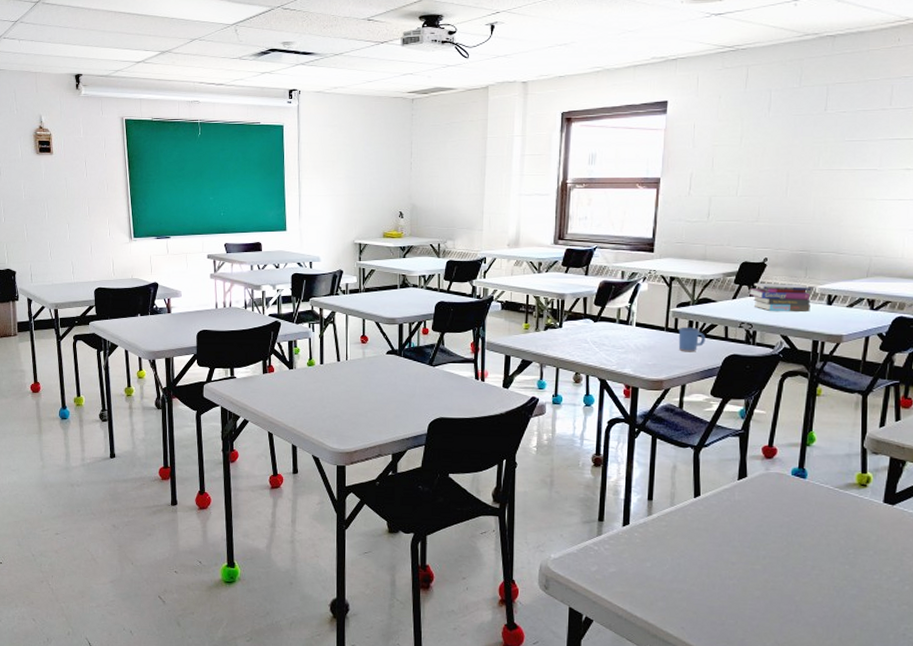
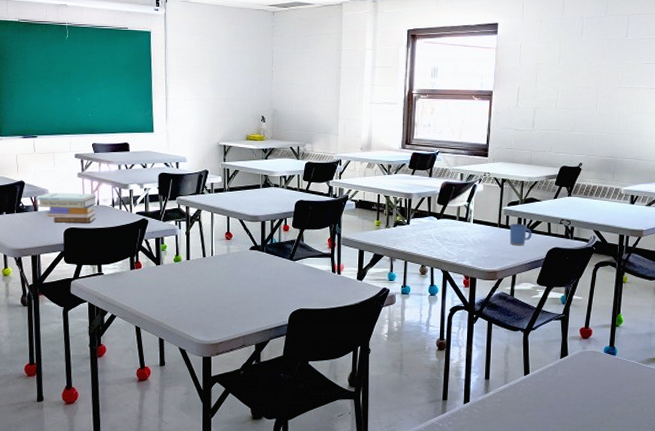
books: none [169,294,229,326] -> present [35,193,97,223]
books: present [750,282,811,312] -> none [568,184,617,210]

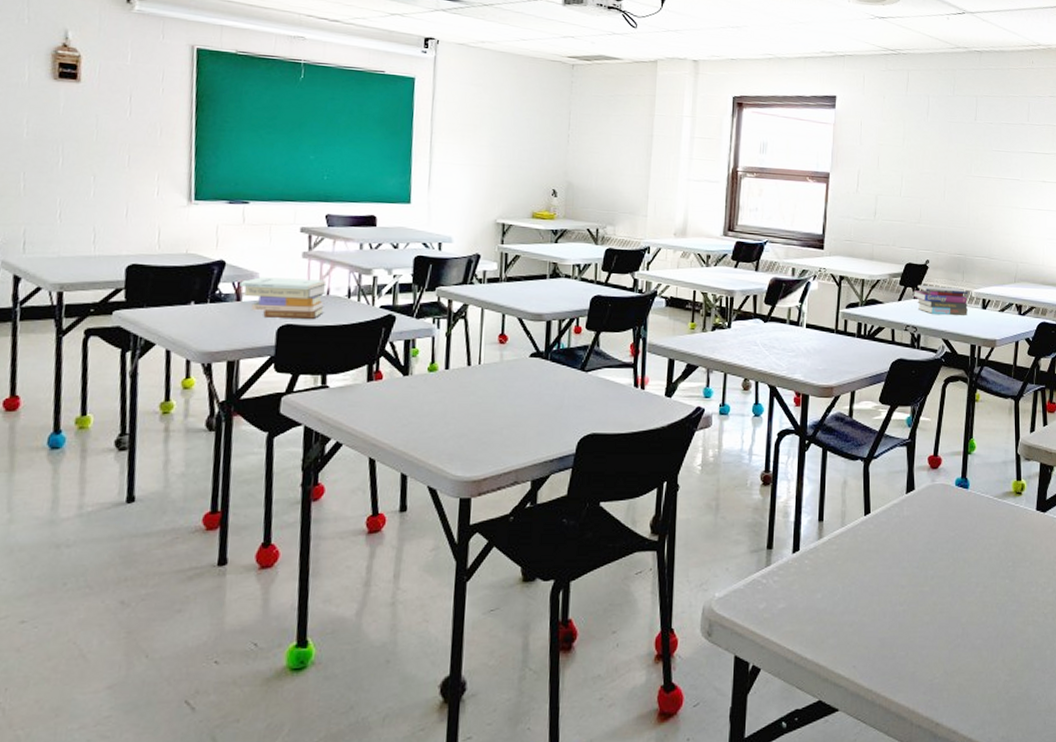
mug: present [509,223,532,246] -> none [848,329,874,356]
books: none [568,184,617,210] -> present [914,284,968,315]

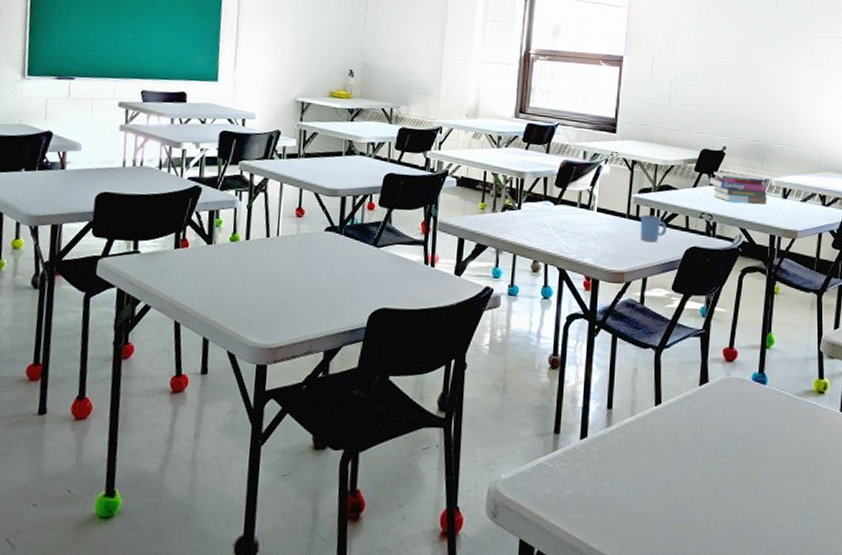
books: present [239,277,327,319] -> none [64,147,141,188]
mug: none [848,329,874,356] -> present [640,214,667,243]

